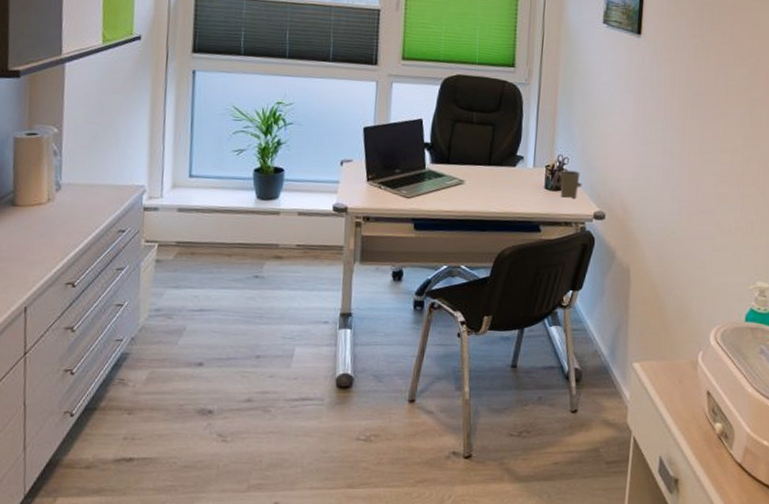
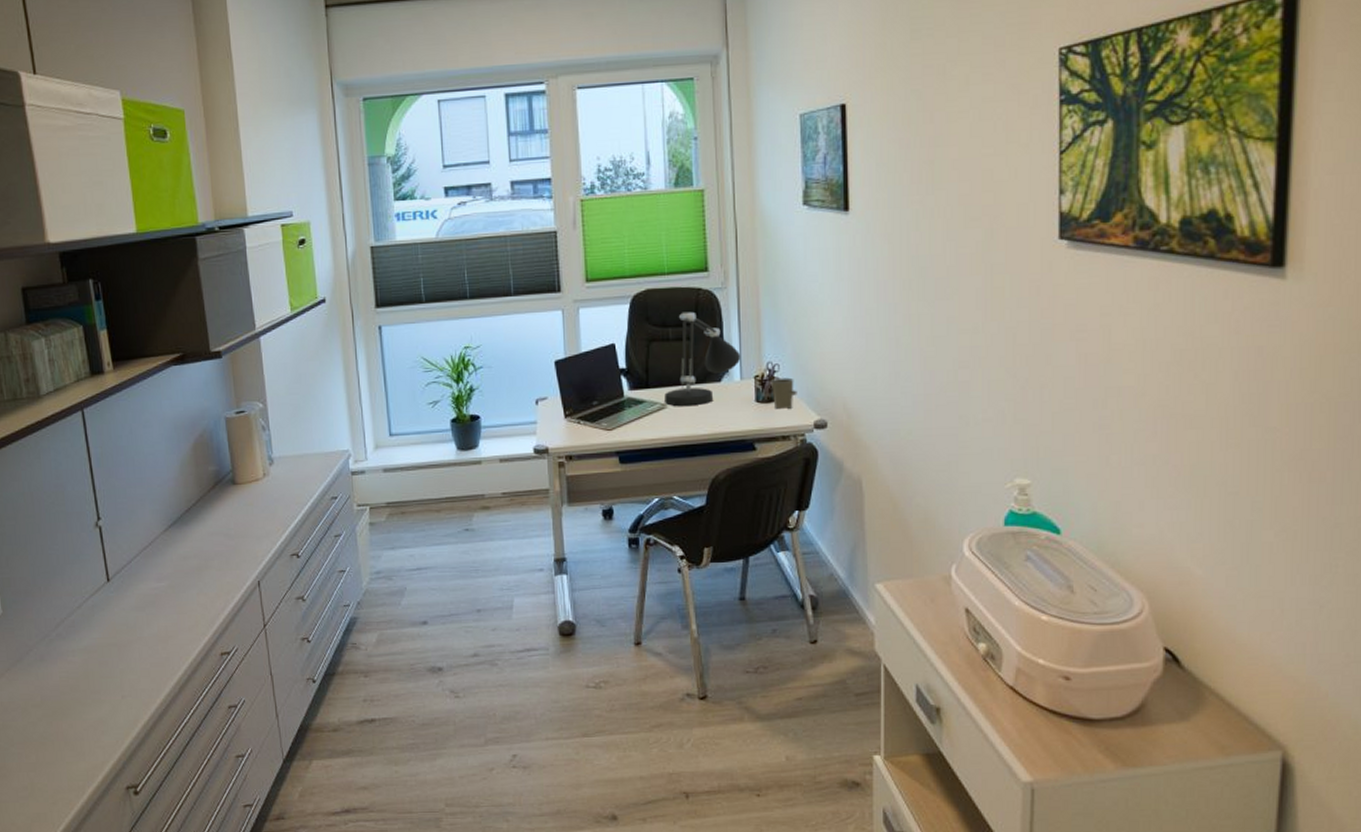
desk lamp: none [462,100,536,185] -> present [664,311,741,407]

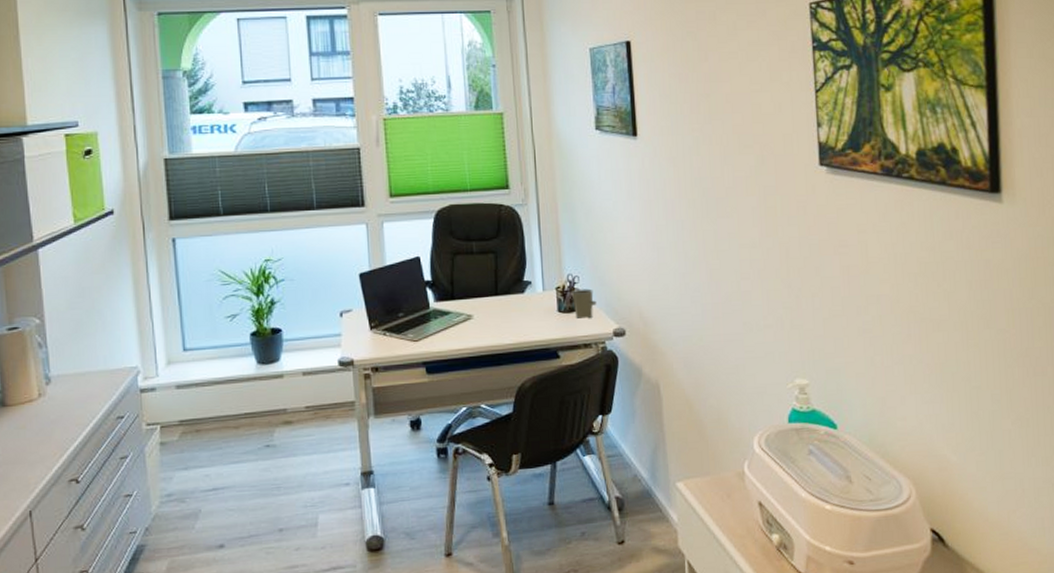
desk lamp: present [664,311,741,407] -> none [470,226,543,318]

